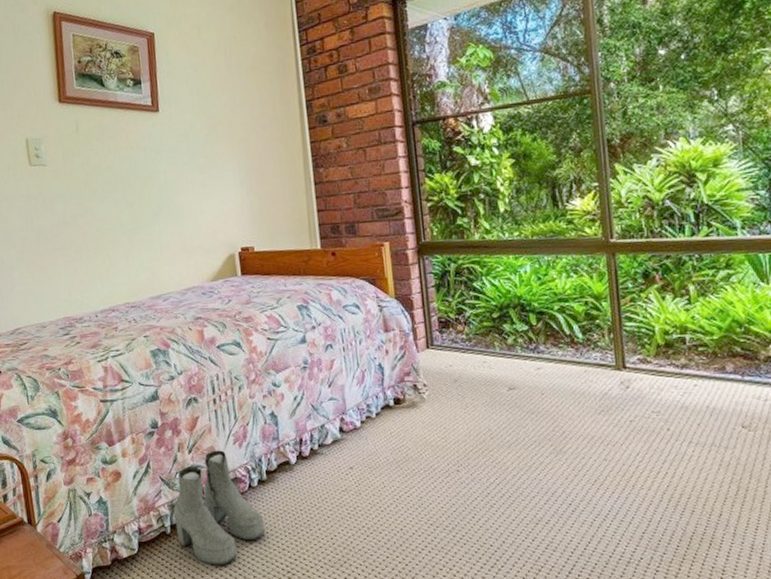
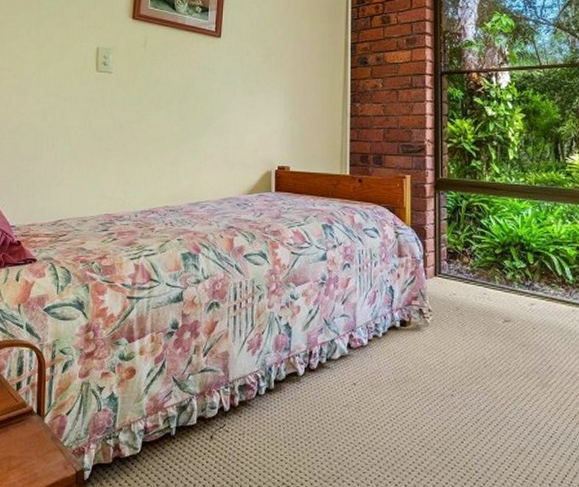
boots: present [173,450,265,565] -> none [181,356,267,472]

